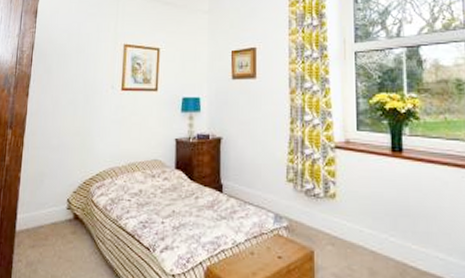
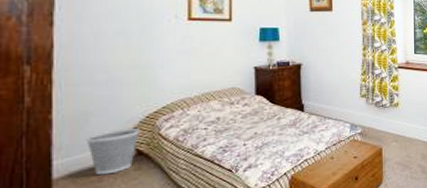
wastebasket: none [40,191,79,234] -> present [85,127,141,176]

